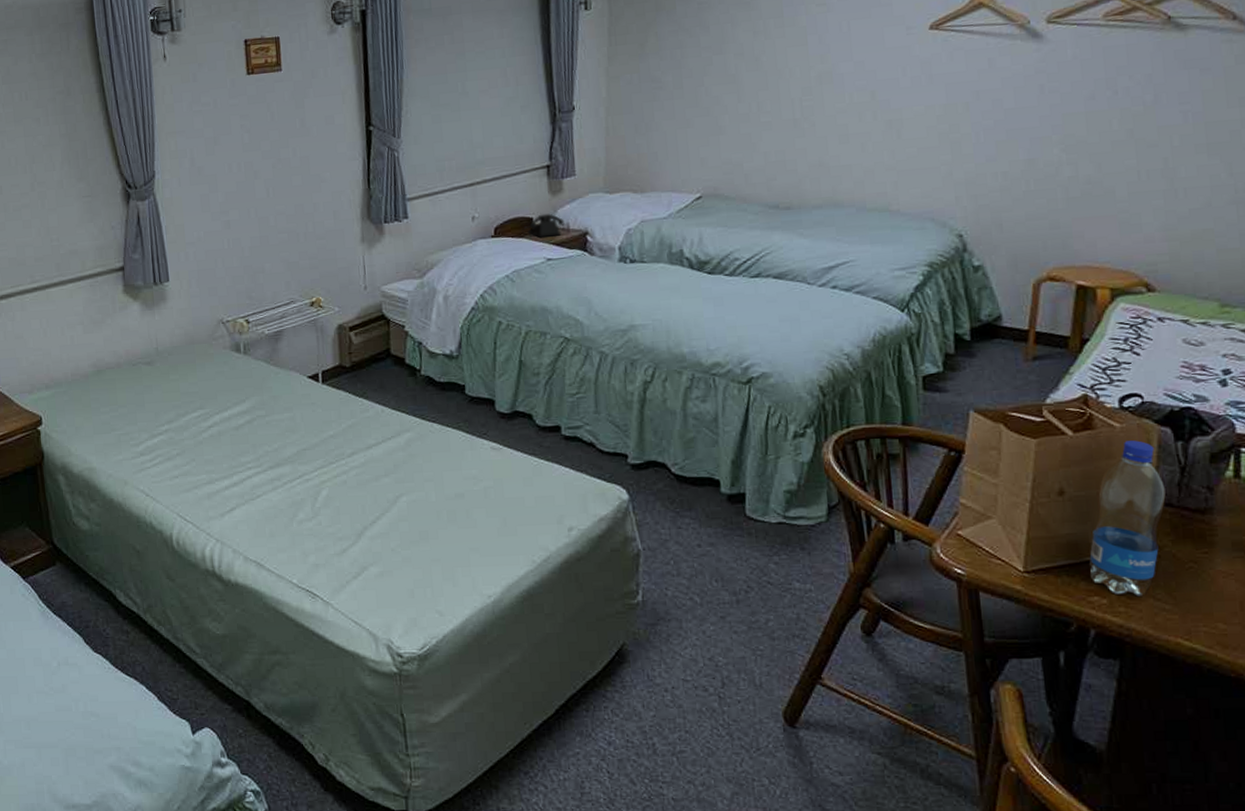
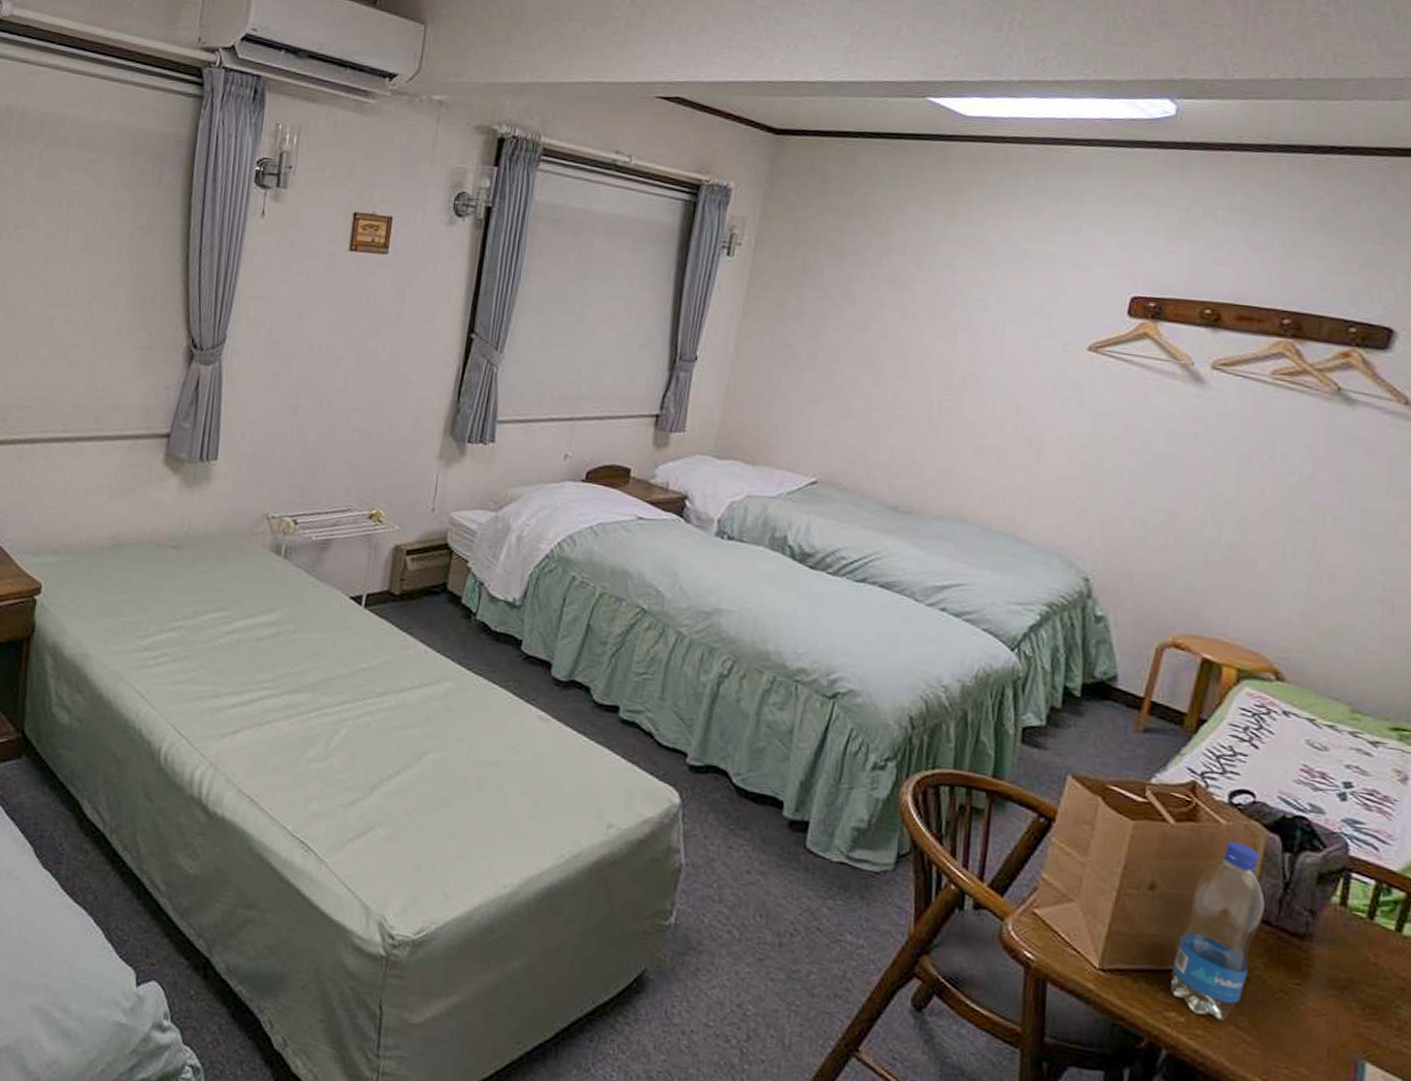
telephone: present [521,213,565,239] -> none [615,466,664,496]

